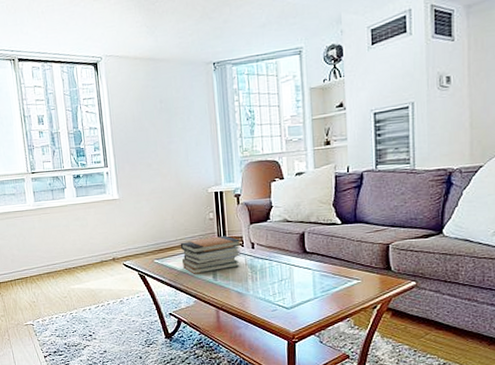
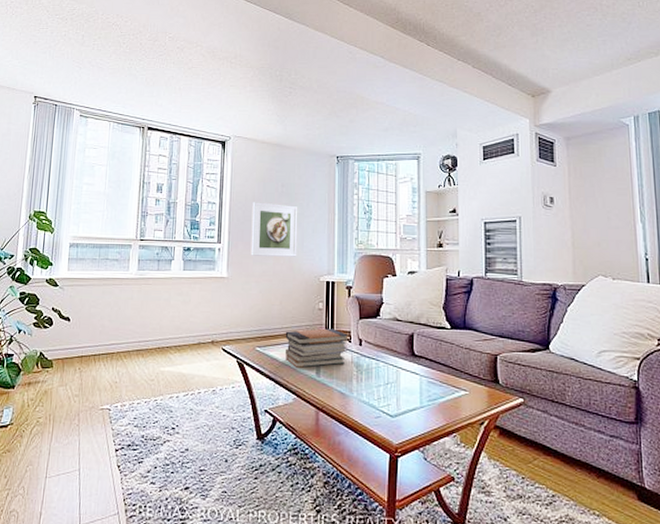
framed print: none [133,120,183,176] -> present [250,202,298,257]

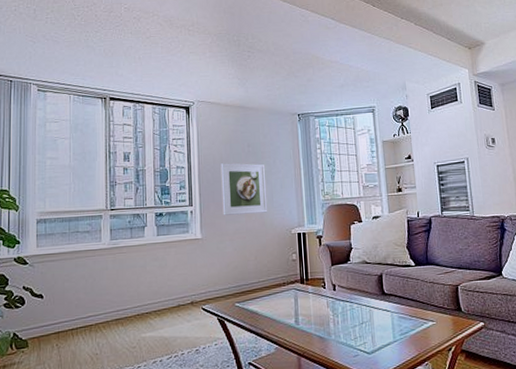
book stack: present [285,328,349,368] -> none [262,277,323,318]

